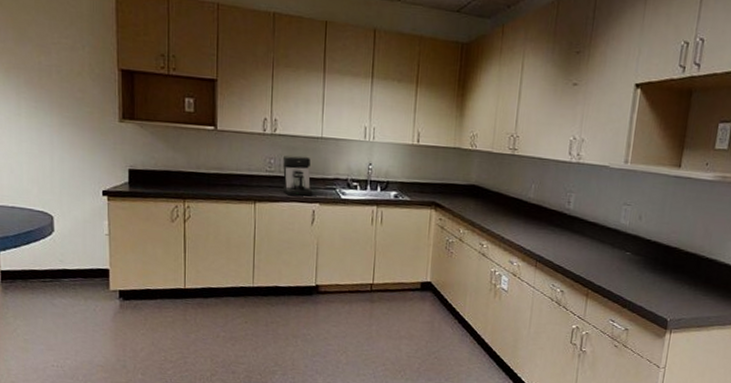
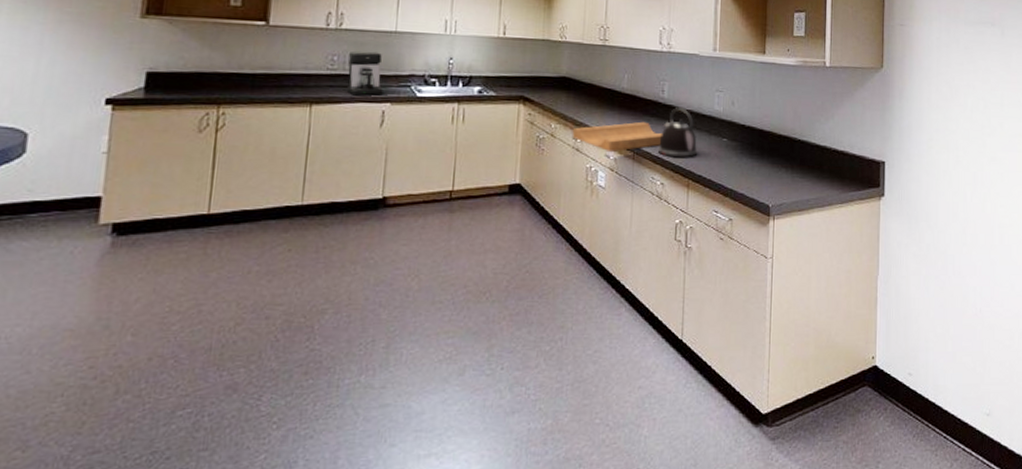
cutting board: none [478,231,565,259] -> present [572,121,662,153]
kettle: none [560,219,600,270] -> present [658,107,697,160]

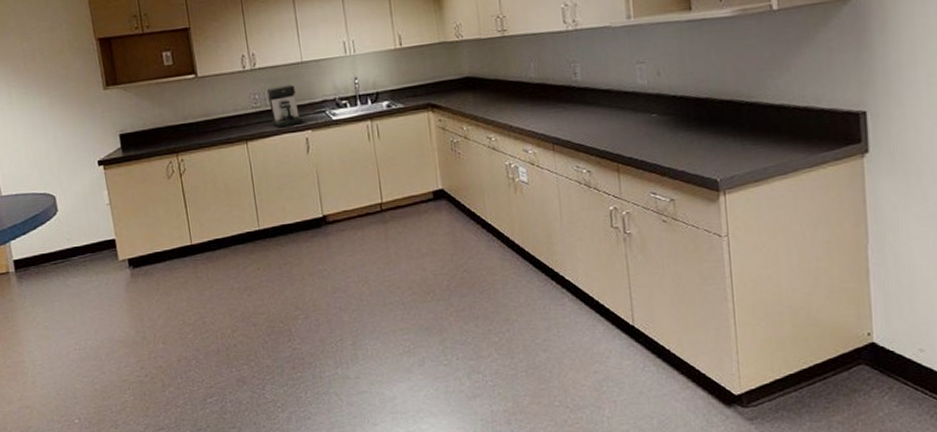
cutting board: present [572,121,662,153] -> none [485,109,582,147]
kettle: present [658,107,697,160] -> none [579,88,623,144]

